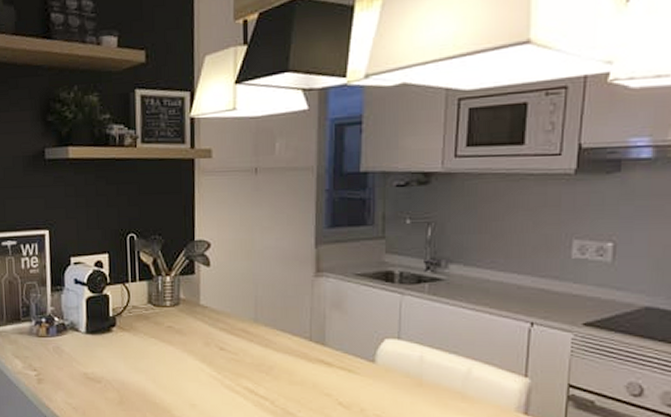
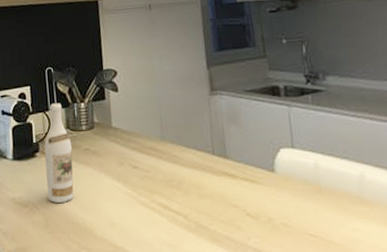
wine bottle: none [122,274,153,381] -> present [44,103,74,203]

